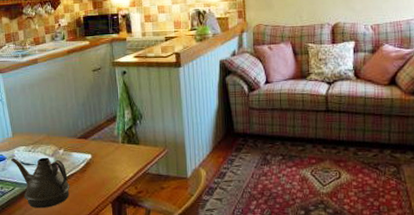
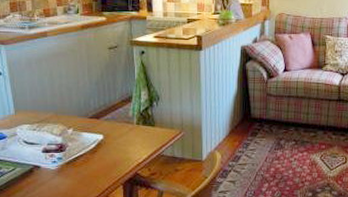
teapot: present [10,157,70,209] -> none [11,136,79,190]

